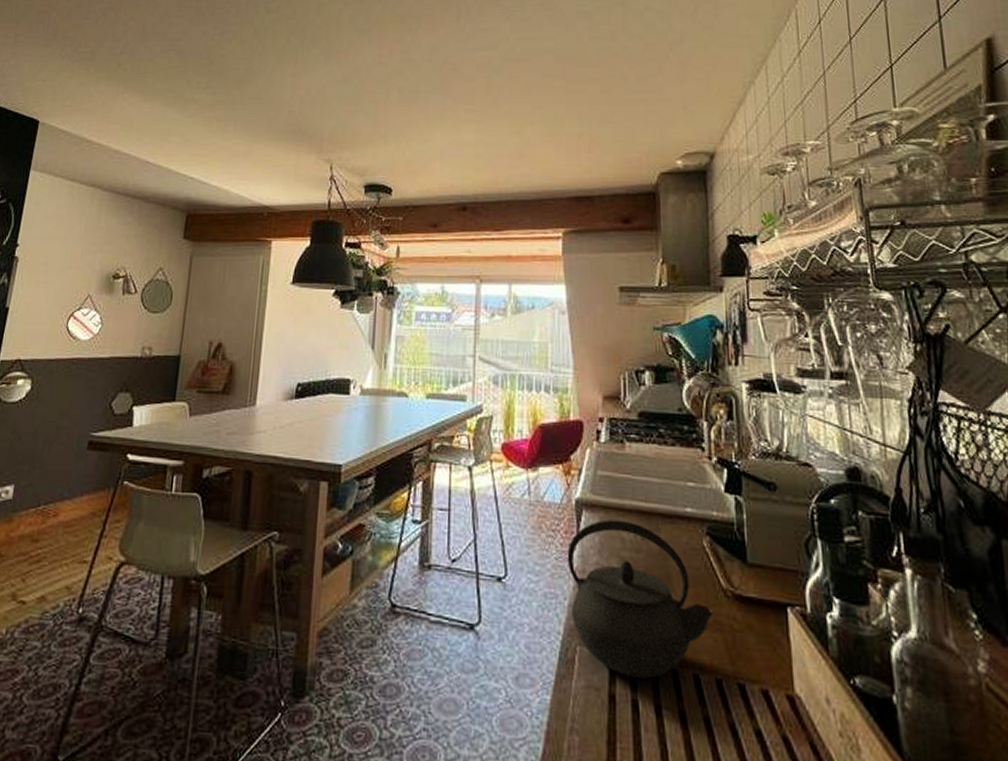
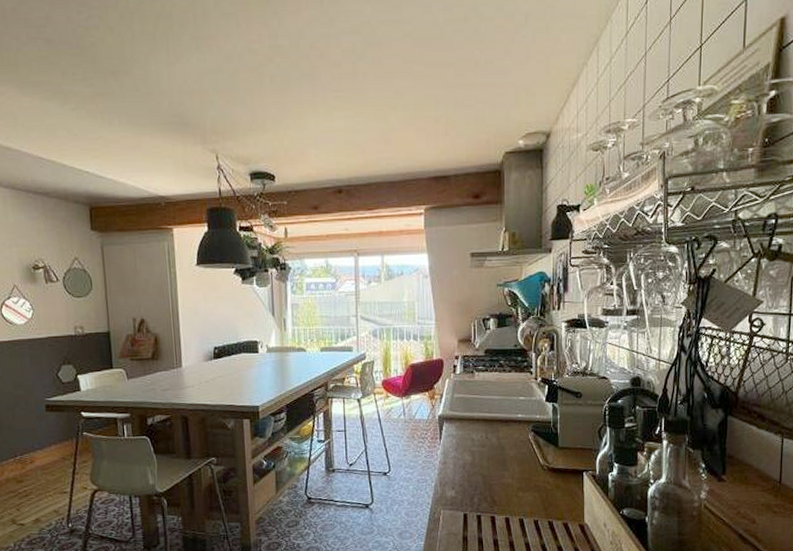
kettle: present [567,519,714,679] -> none [433,427,535,525]

